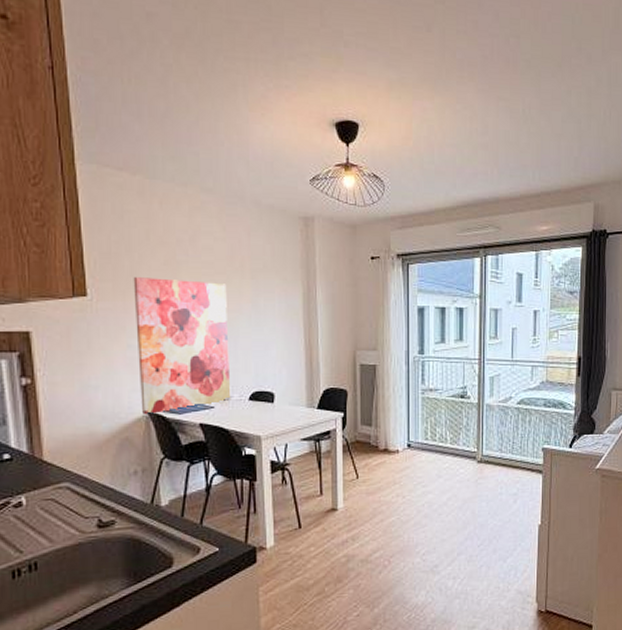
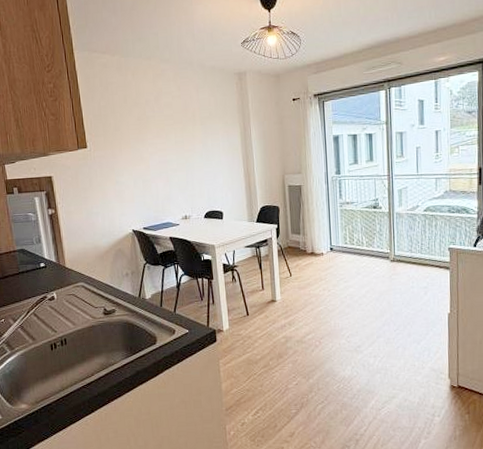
wall art: present [133,277,231,415] -> none [117,130,191,233]

